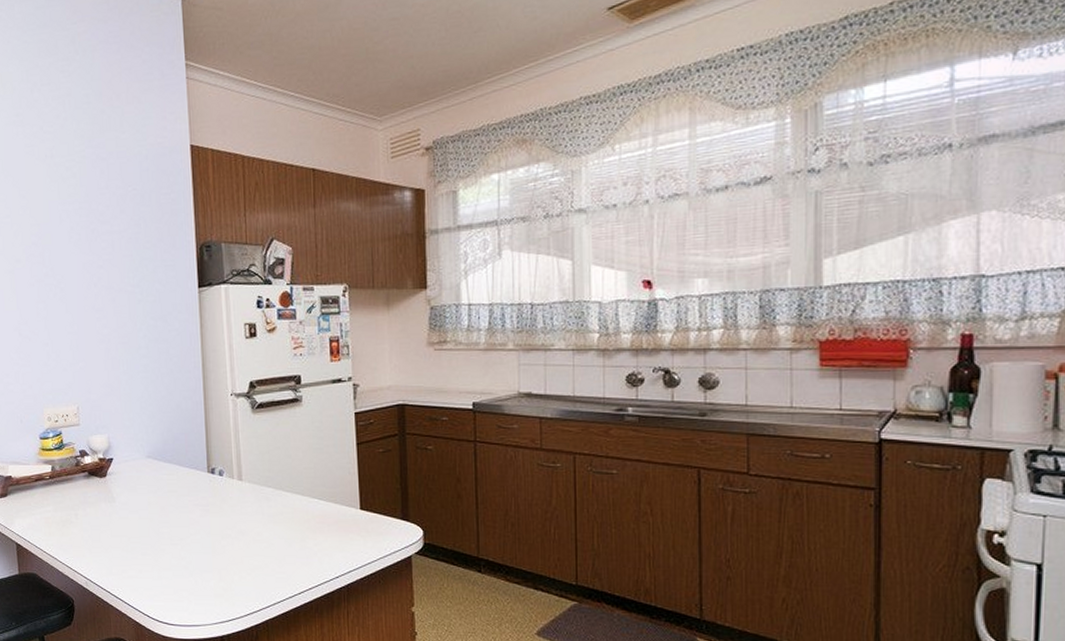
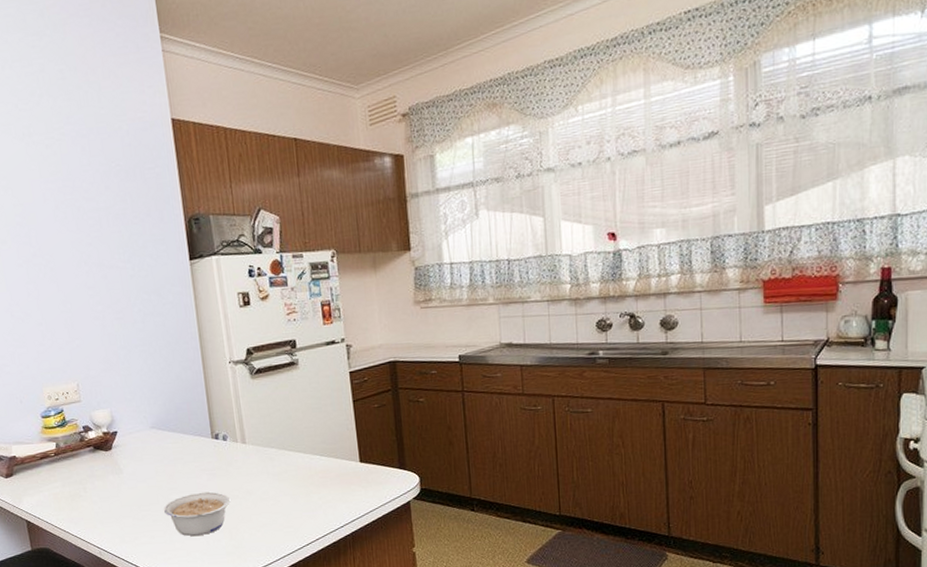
legume: none [154,529,223,574] -> present [164,492,231,536]

